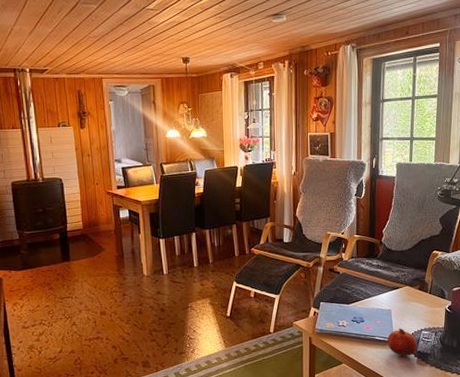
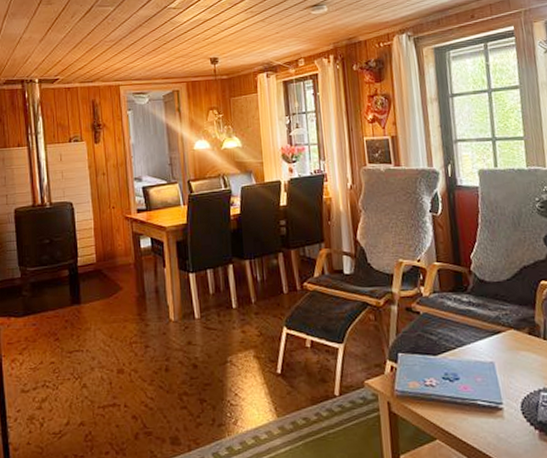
fruit: present [387,328,417,356] -> none [493,387,537,429]

